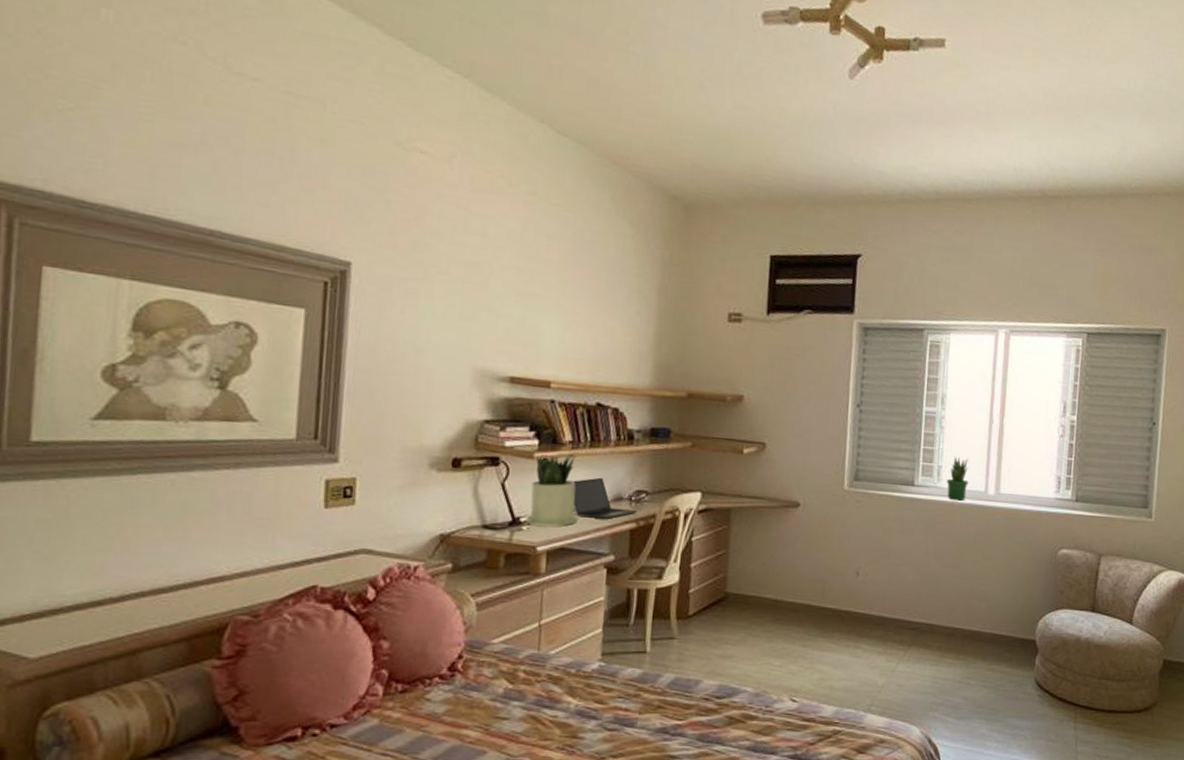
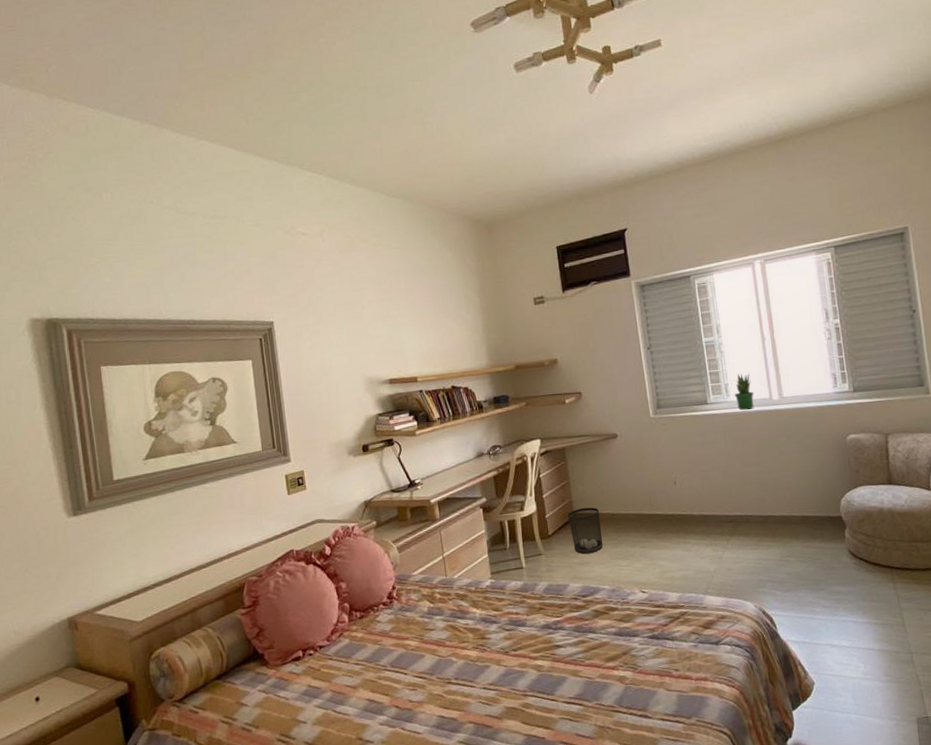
planter: present [526,454,579,527] -> none [418,427,456,485]
laptop: present [573,477,637,519] -> none [446,441,496,473]
waste bin: none [717,587,759,644] -> present [567,507,603,554]

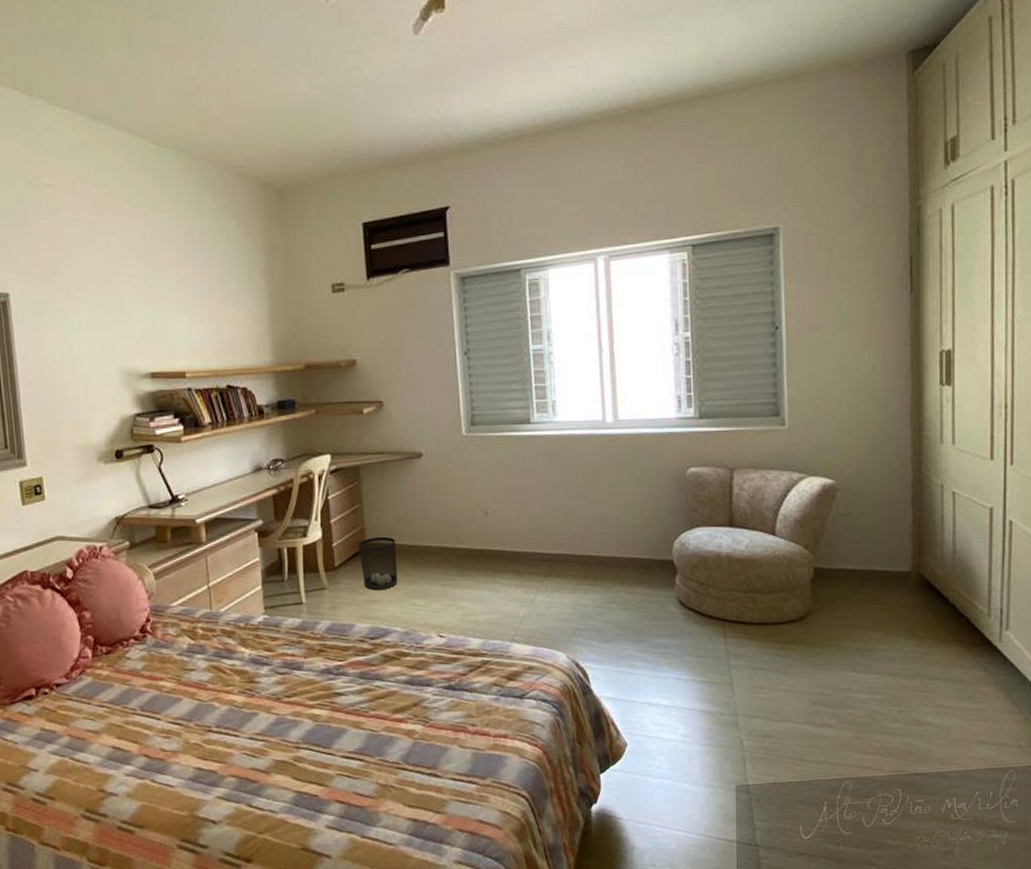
planter: present [734,372,754,411] -> none [562,389,585,434]

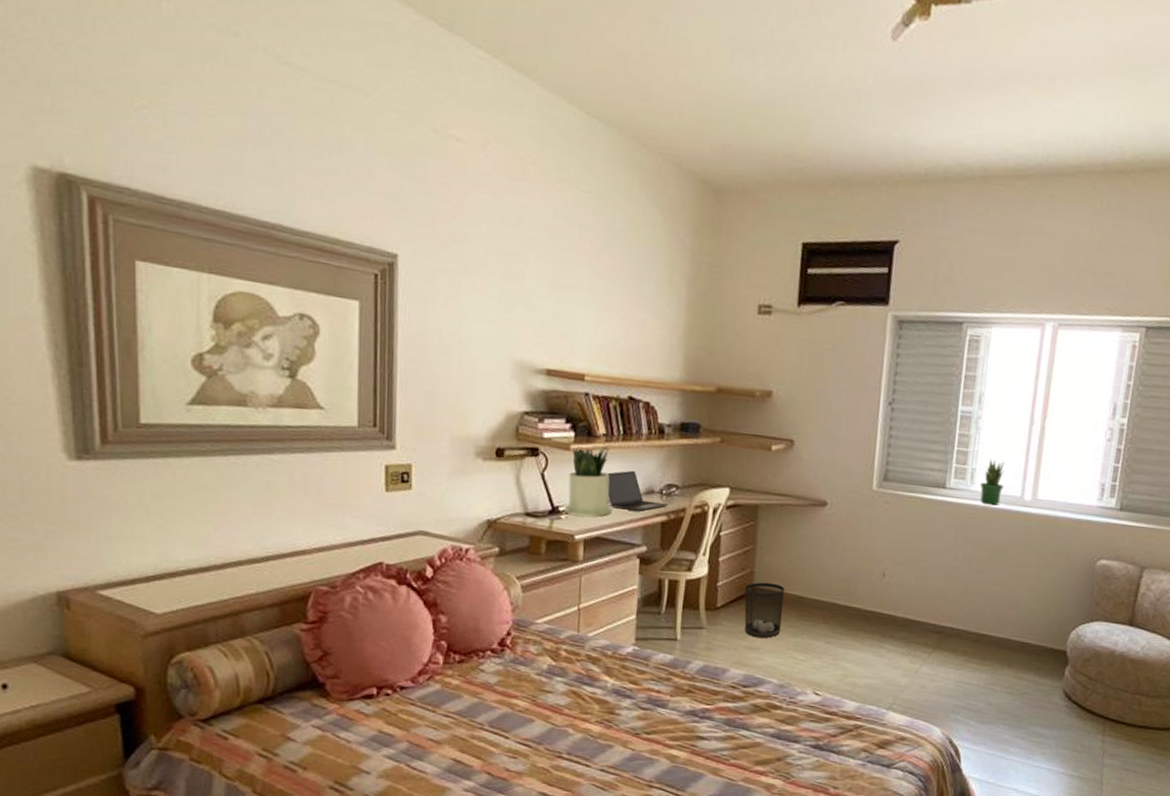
planter: none [182,434,227,502] -> present [564,447,613,517]
laptop: none [217,452,276,489] -> present [607,470,668,511]
planter: none [562,389,585,434] -> present [979,459,1005,507]

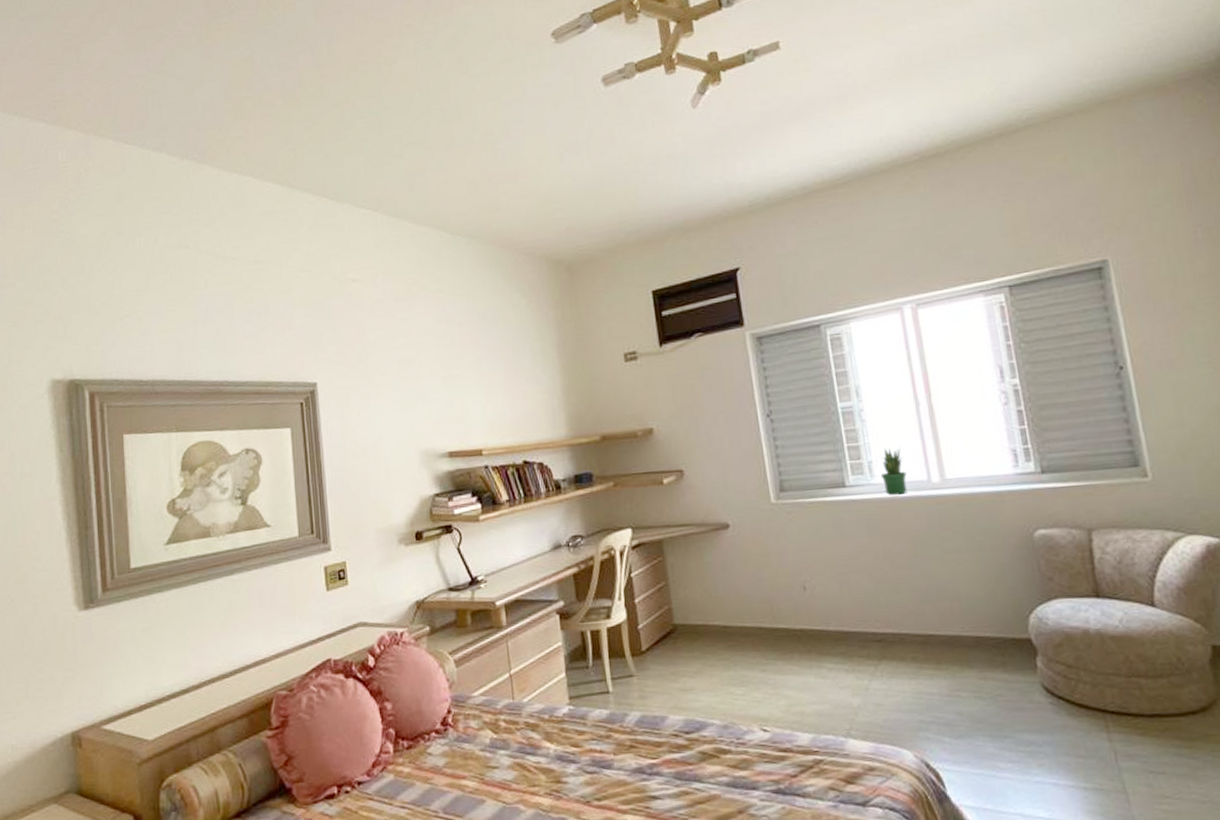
planter: present [564,447,613,517] -> none [481,512,527,583]
laptop: present [607,470,668,511] -> none [516,529,576,569]
waste bin: present [744,582,785,638] -> none [665,616,712,677]

